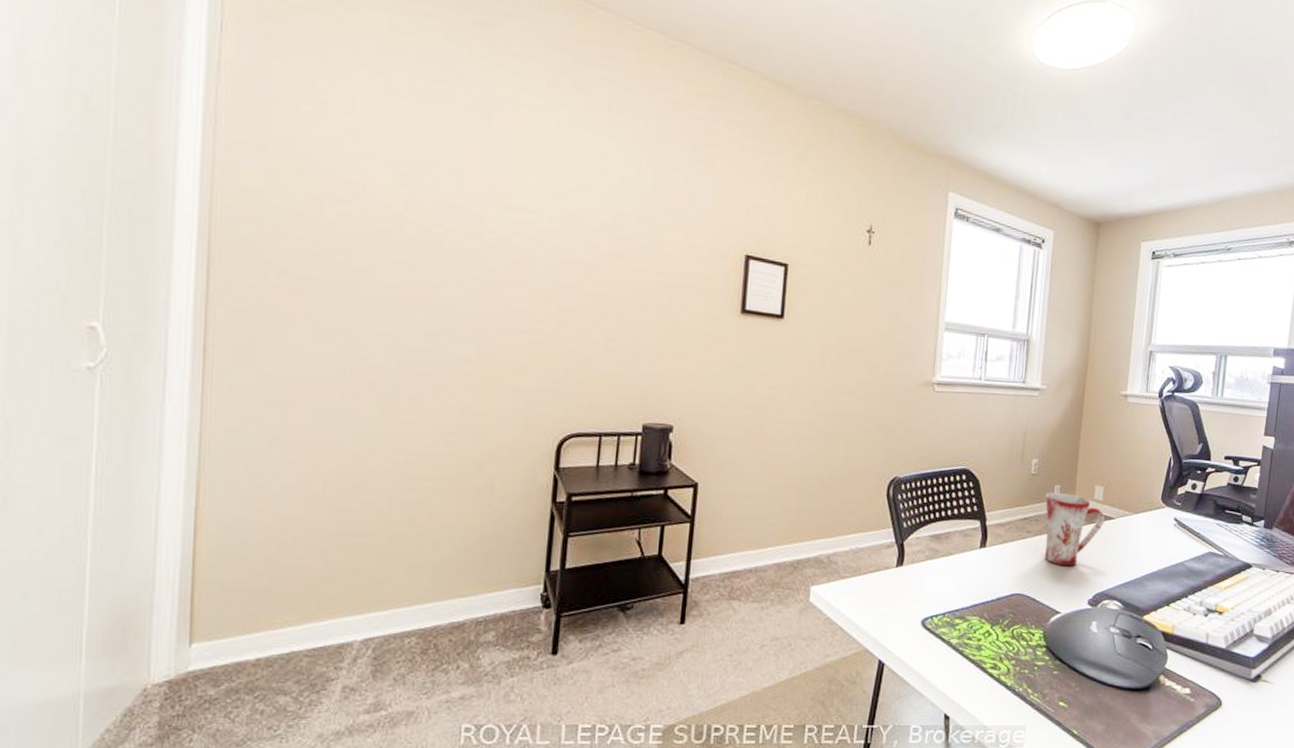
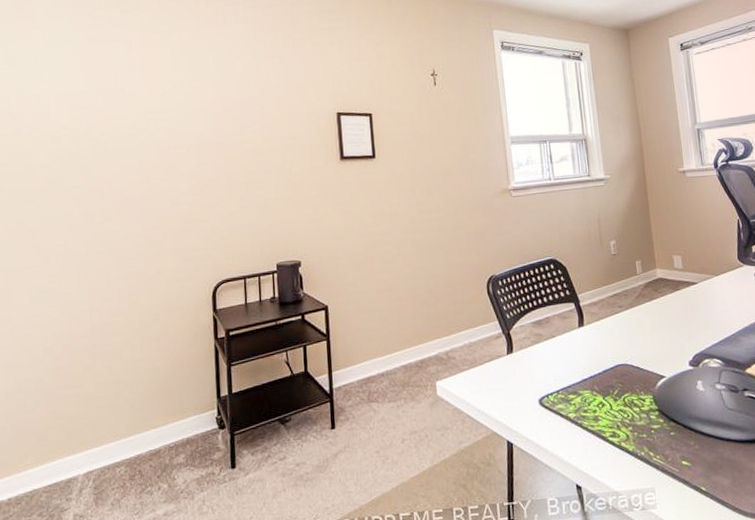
mug: present [1045,492,1105,567] -> none [629,267,689,334]

